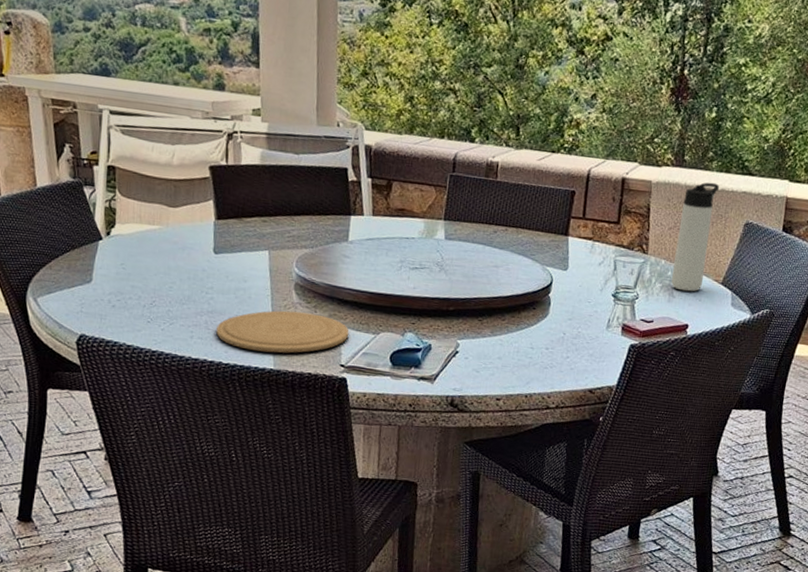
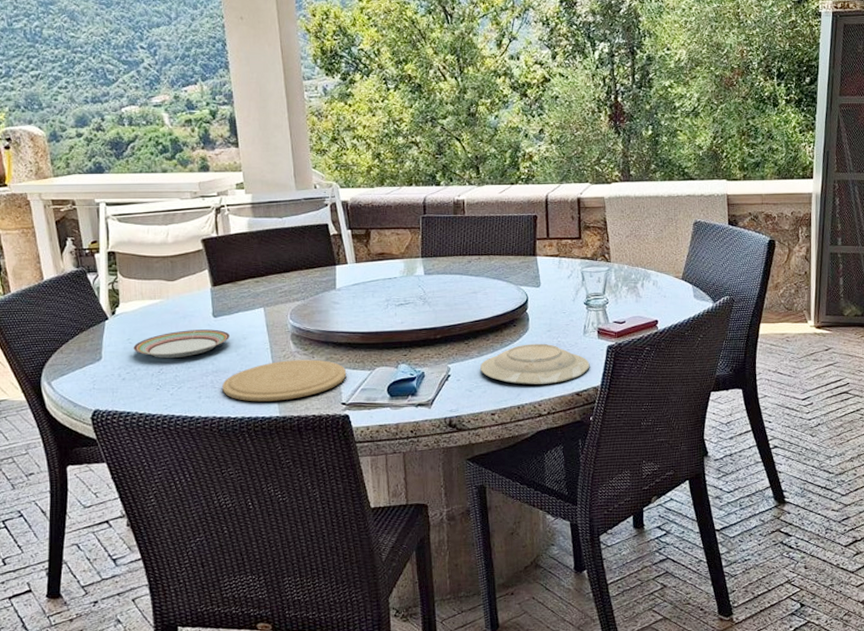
plate: none [126,262,231,292] -> present [133,329,231,358]
plate: none [491,330,609,376] -> present [480,343,590,385]
thermos bottle: present [671,182,720,292] -> none [635,191,666,291]

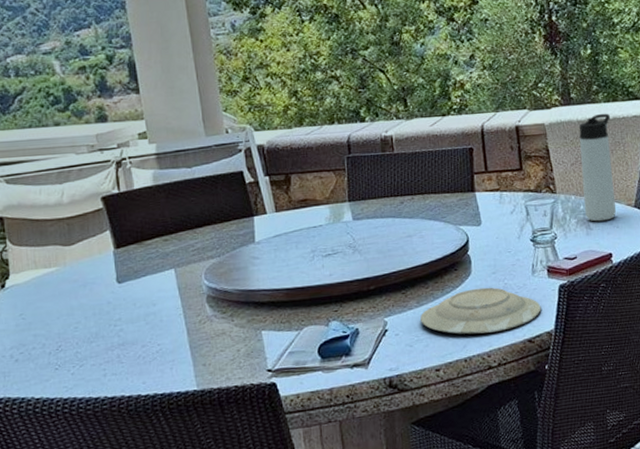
plate: present [133,329,231,358] -> none [27,296,138,334]
plate: present [222,359,347,402] -> none [130,323,272,376]
thermos bottle: none [635,191,666,291] -> present [579,113,616,222]

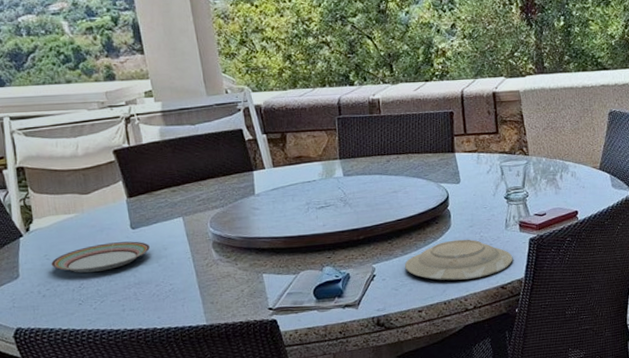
plate: none [27,296,138,334] -> present [51,241,151,273]
thermos bottle: present [579,113,616,222] -> none [551,82,583,182]

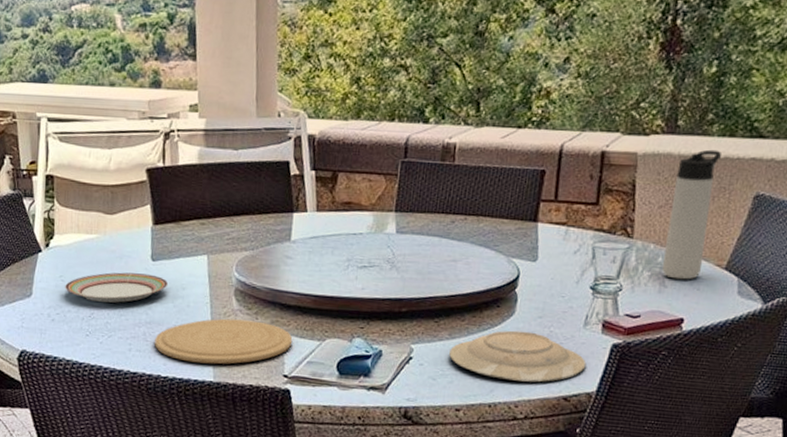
plate: none [146,266,272,312] -> present [155,318,293,364]
thermos bottle: none [551,82,583,182] -> present [662,149,722,280]

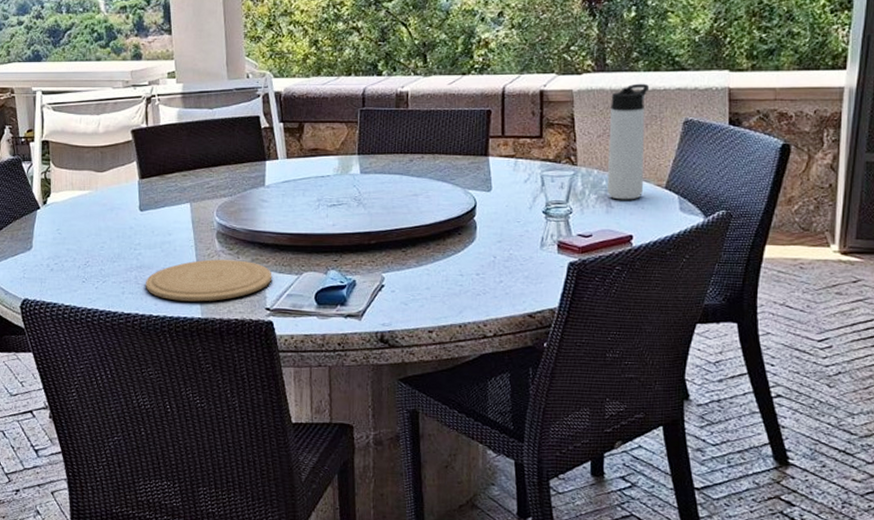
plate: present [65,272,169,303] -> none [62,223,156,251]
plate: present [449,330,586,383] -> none [418,255,547,302]

